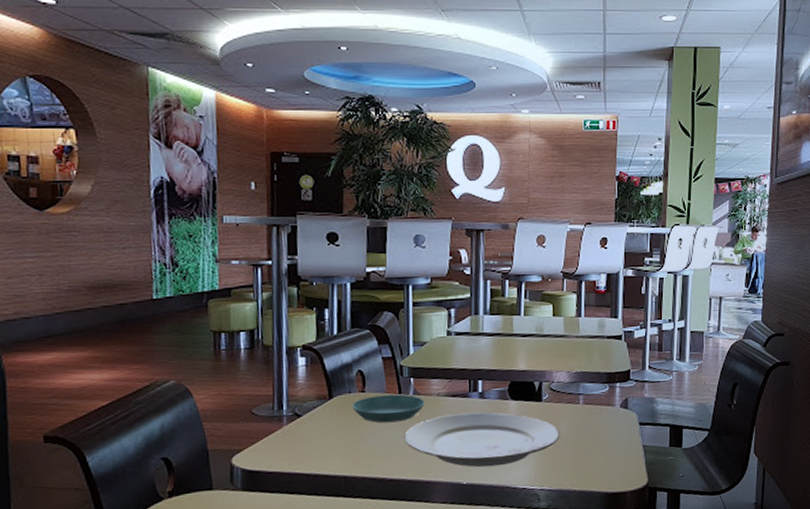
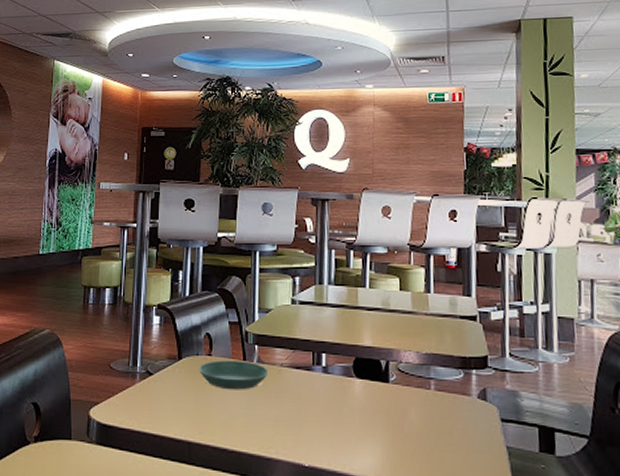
plate: present [404,412,560,468] -> none [247,387,410,451]

